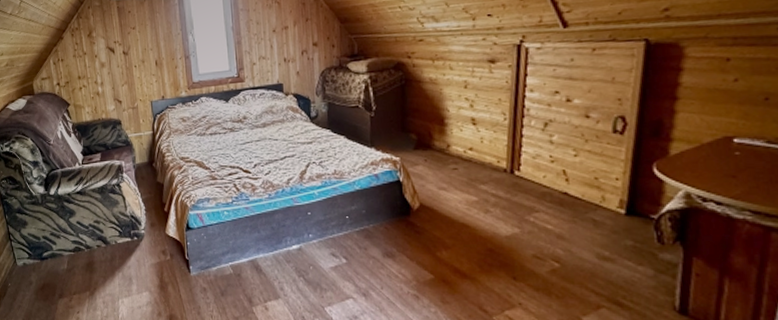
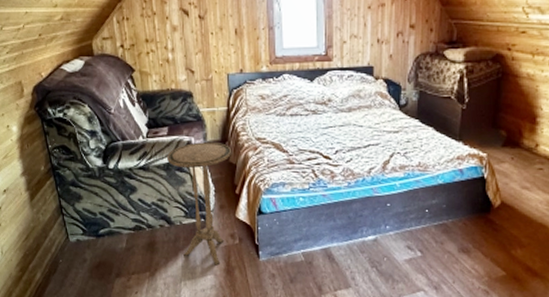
side table: none [101,164,159,282] -> present [167,142,232,266]

